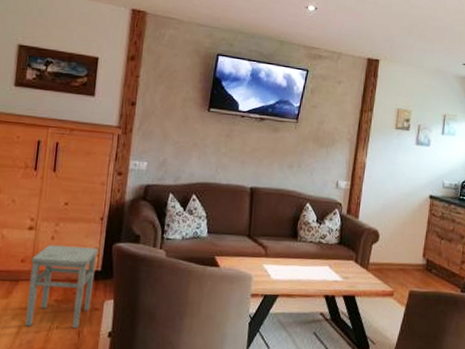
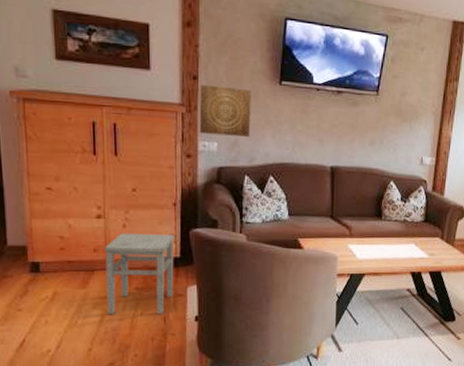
wall art: none [132,109,182,157] -> present [199,84,251,137]

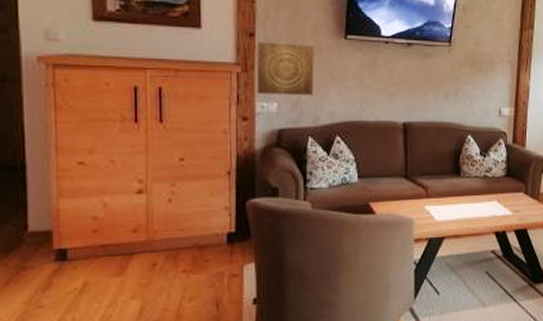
stool: present [104,232,175,314] -> none [145,207,229,304]

